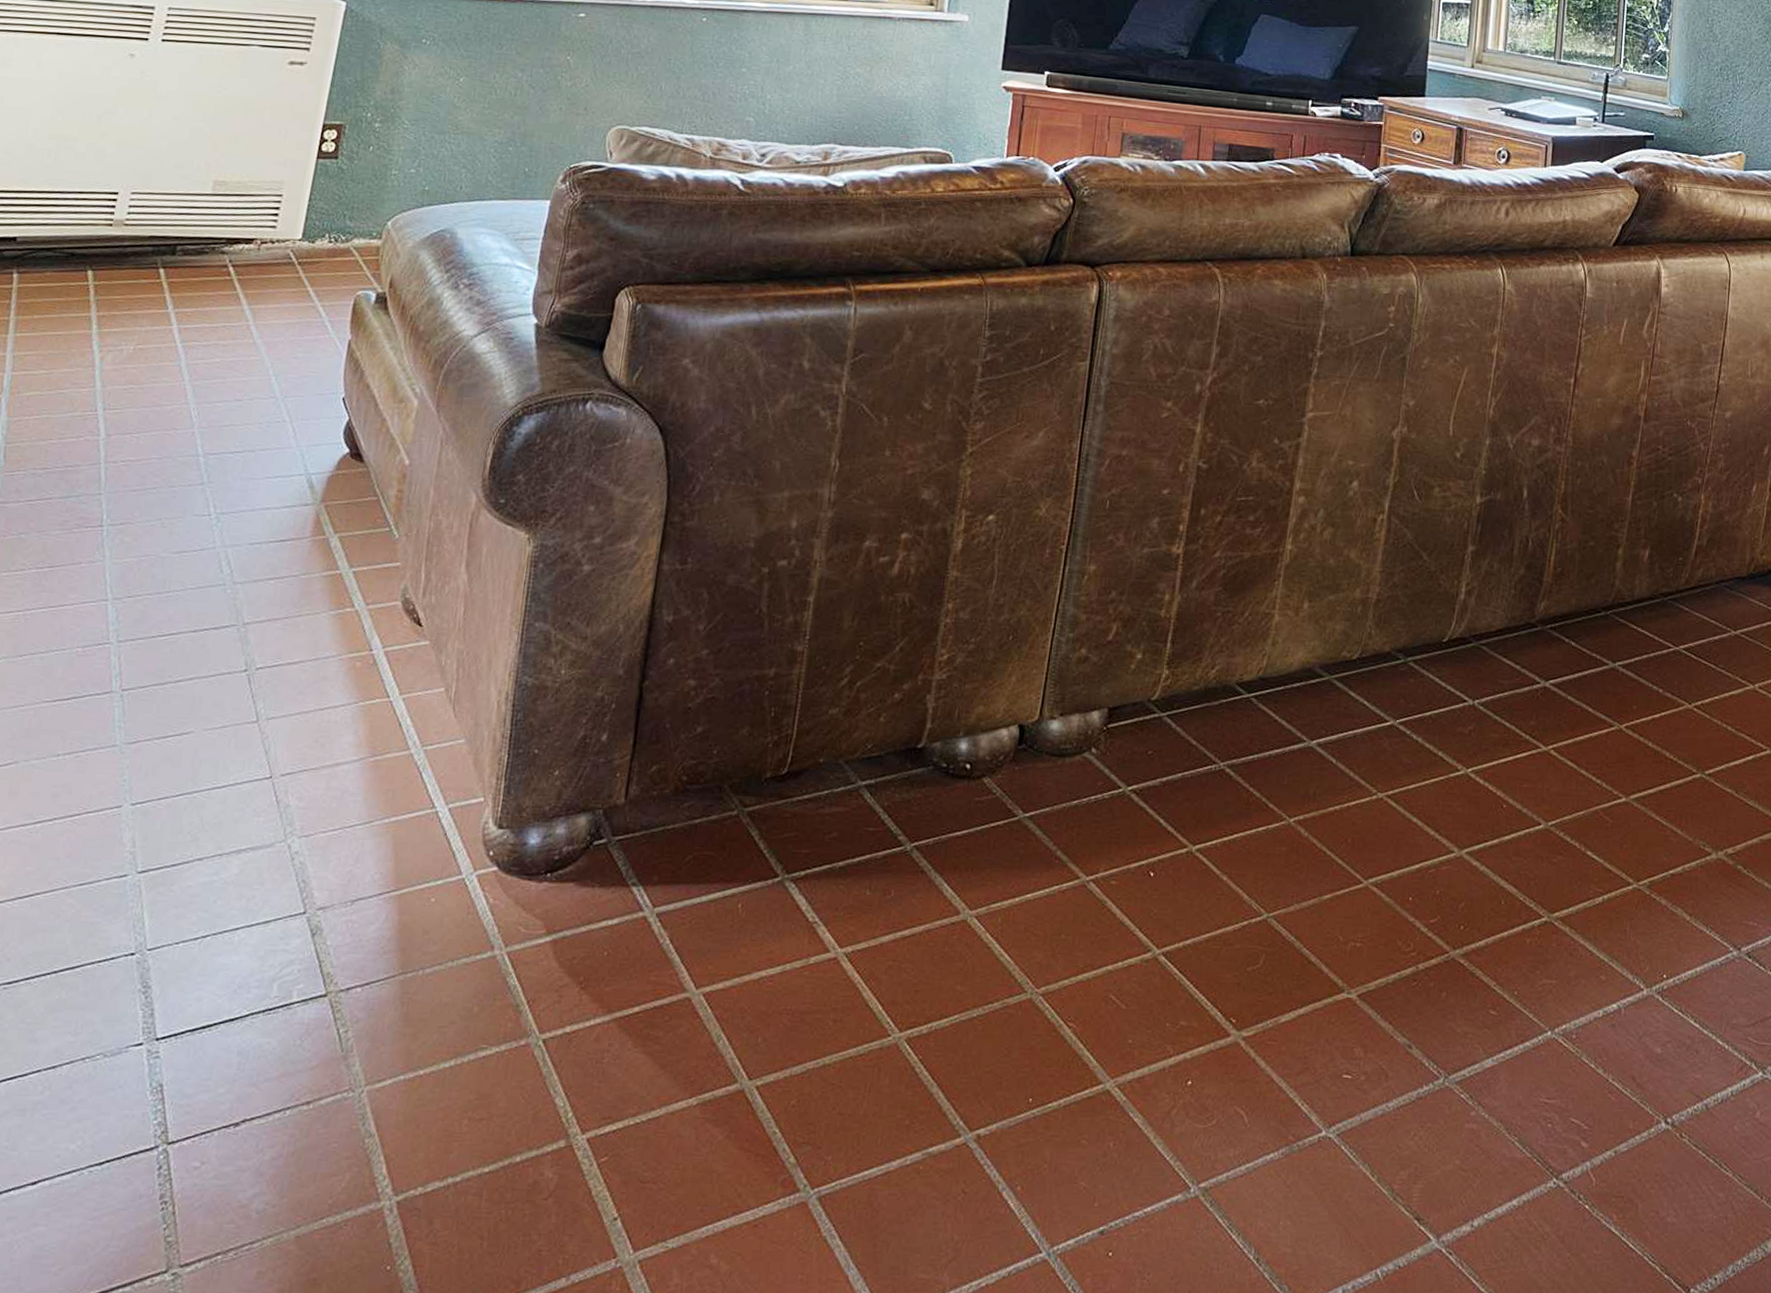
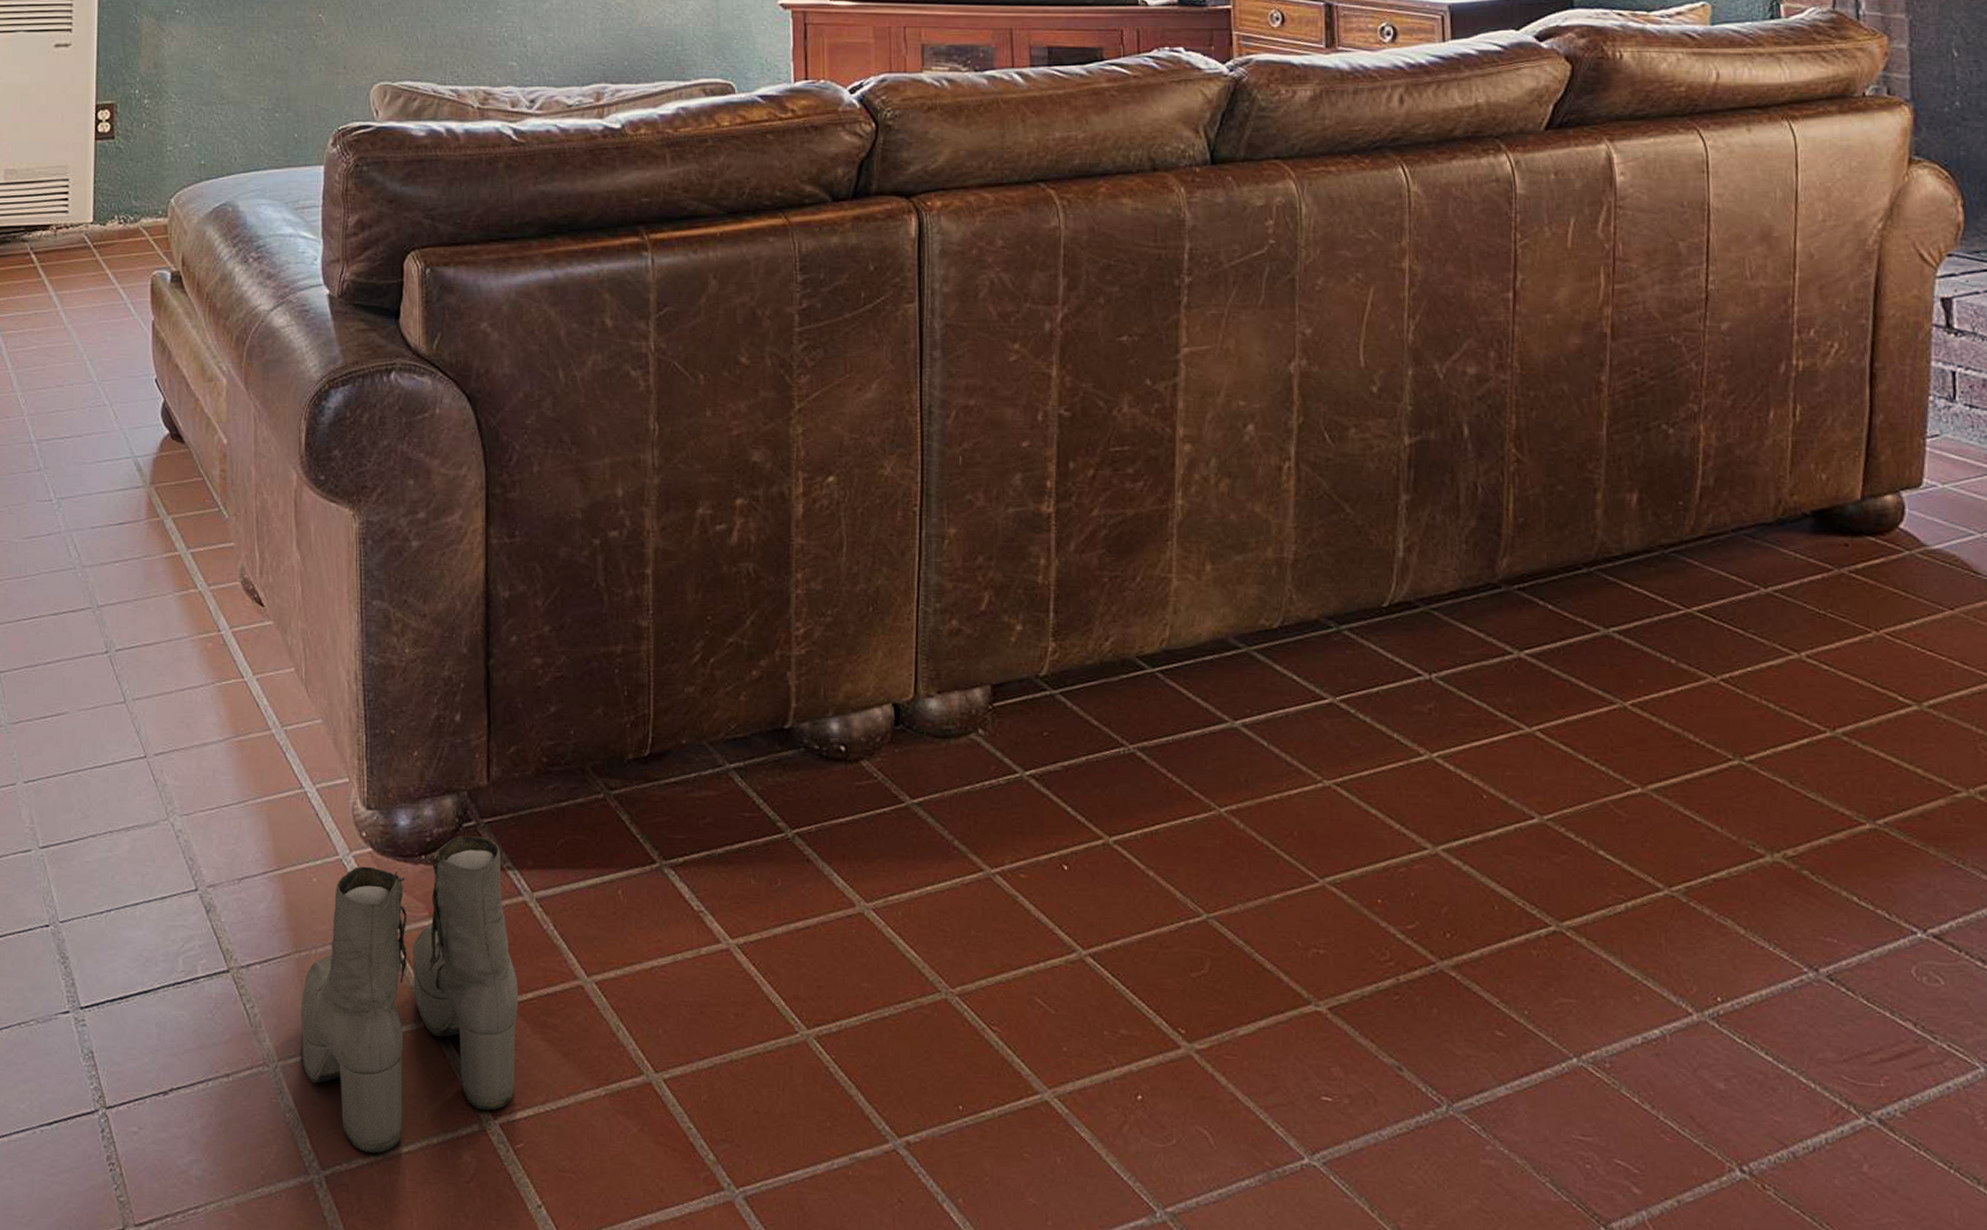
boots: none [390,853,628,1175] -> present [301,835,519,1153]

